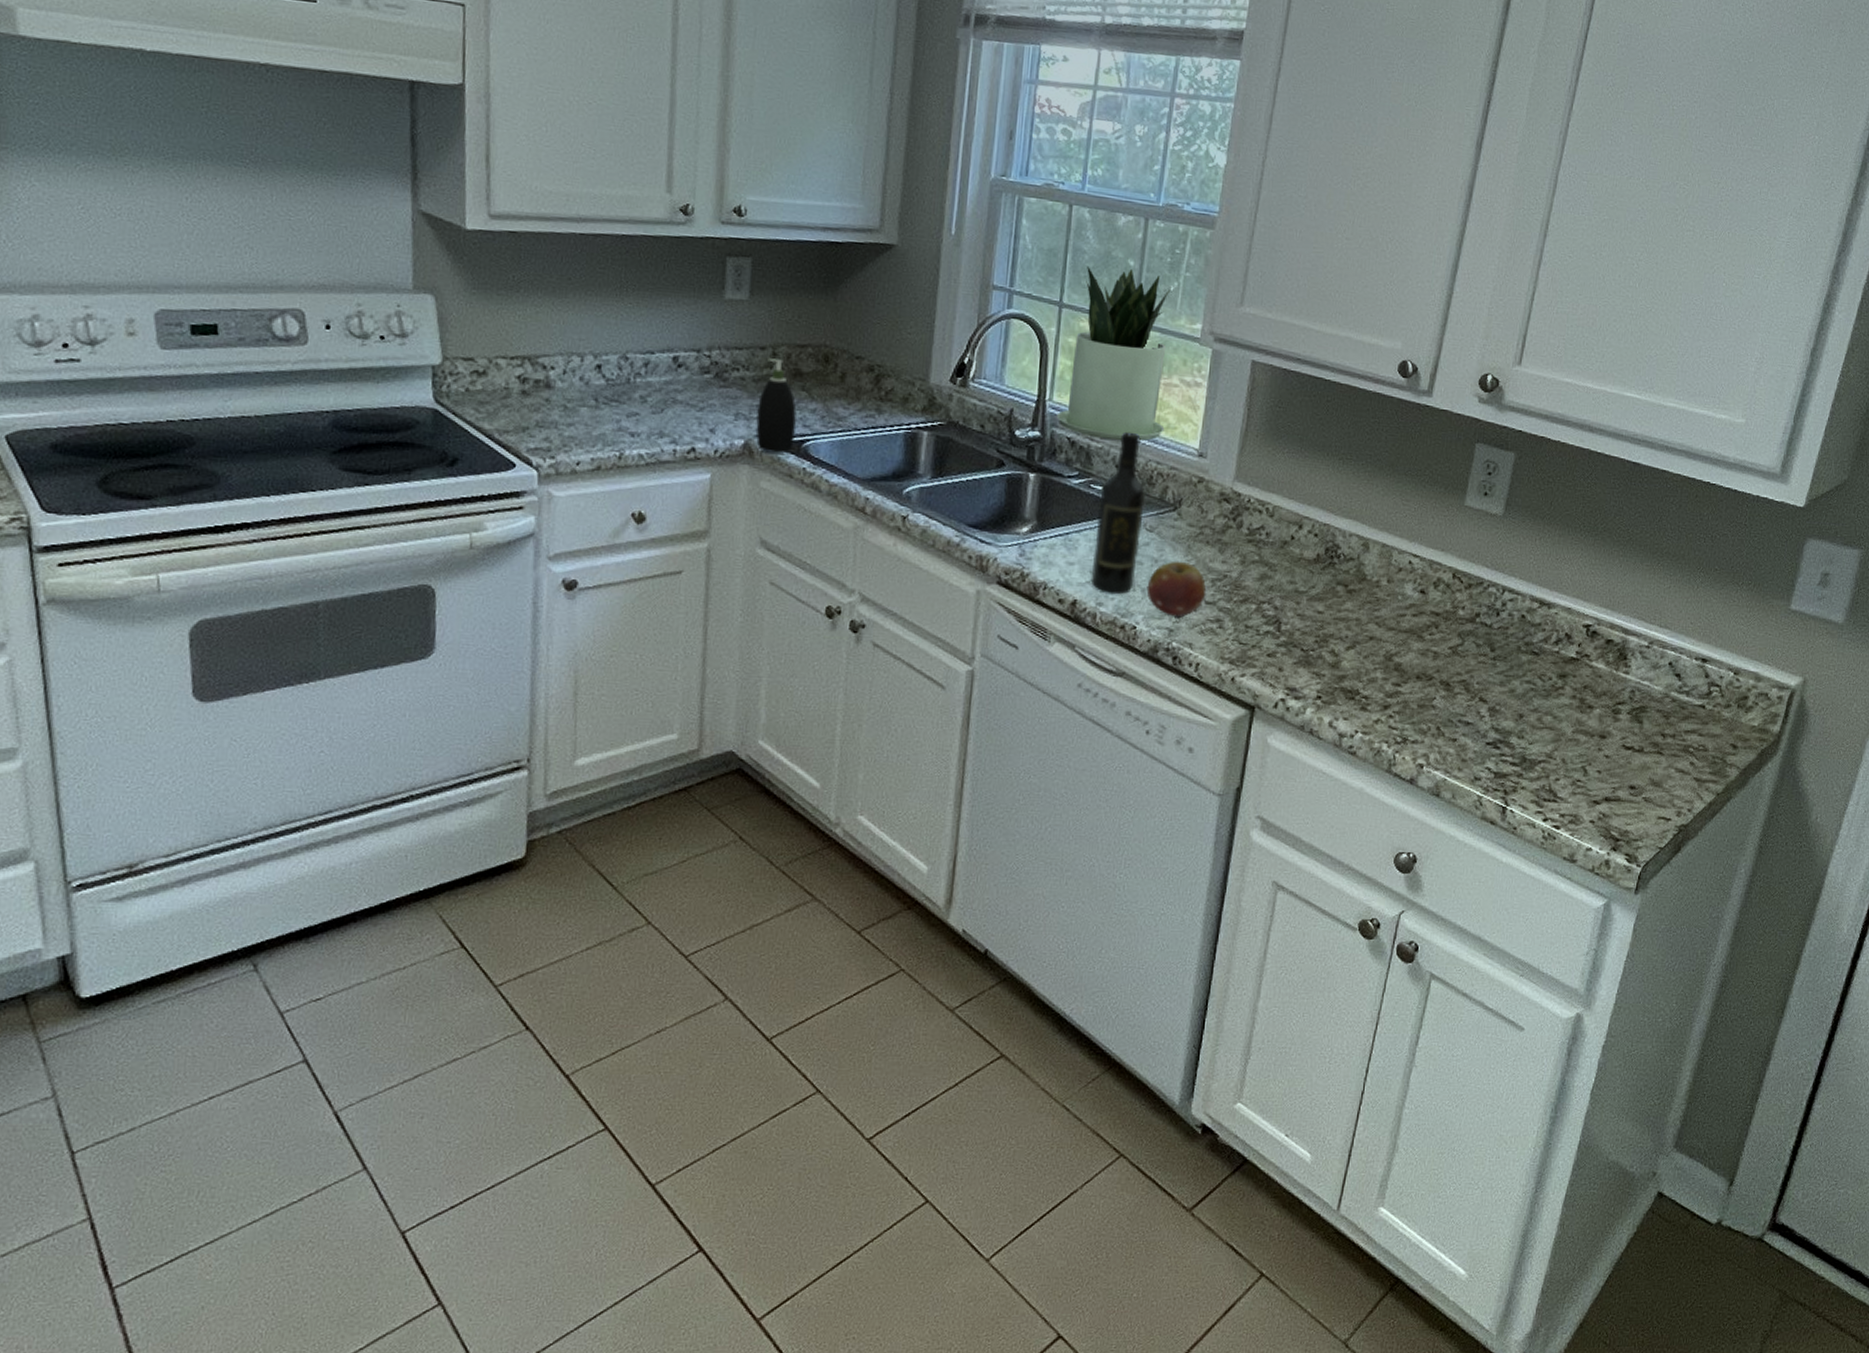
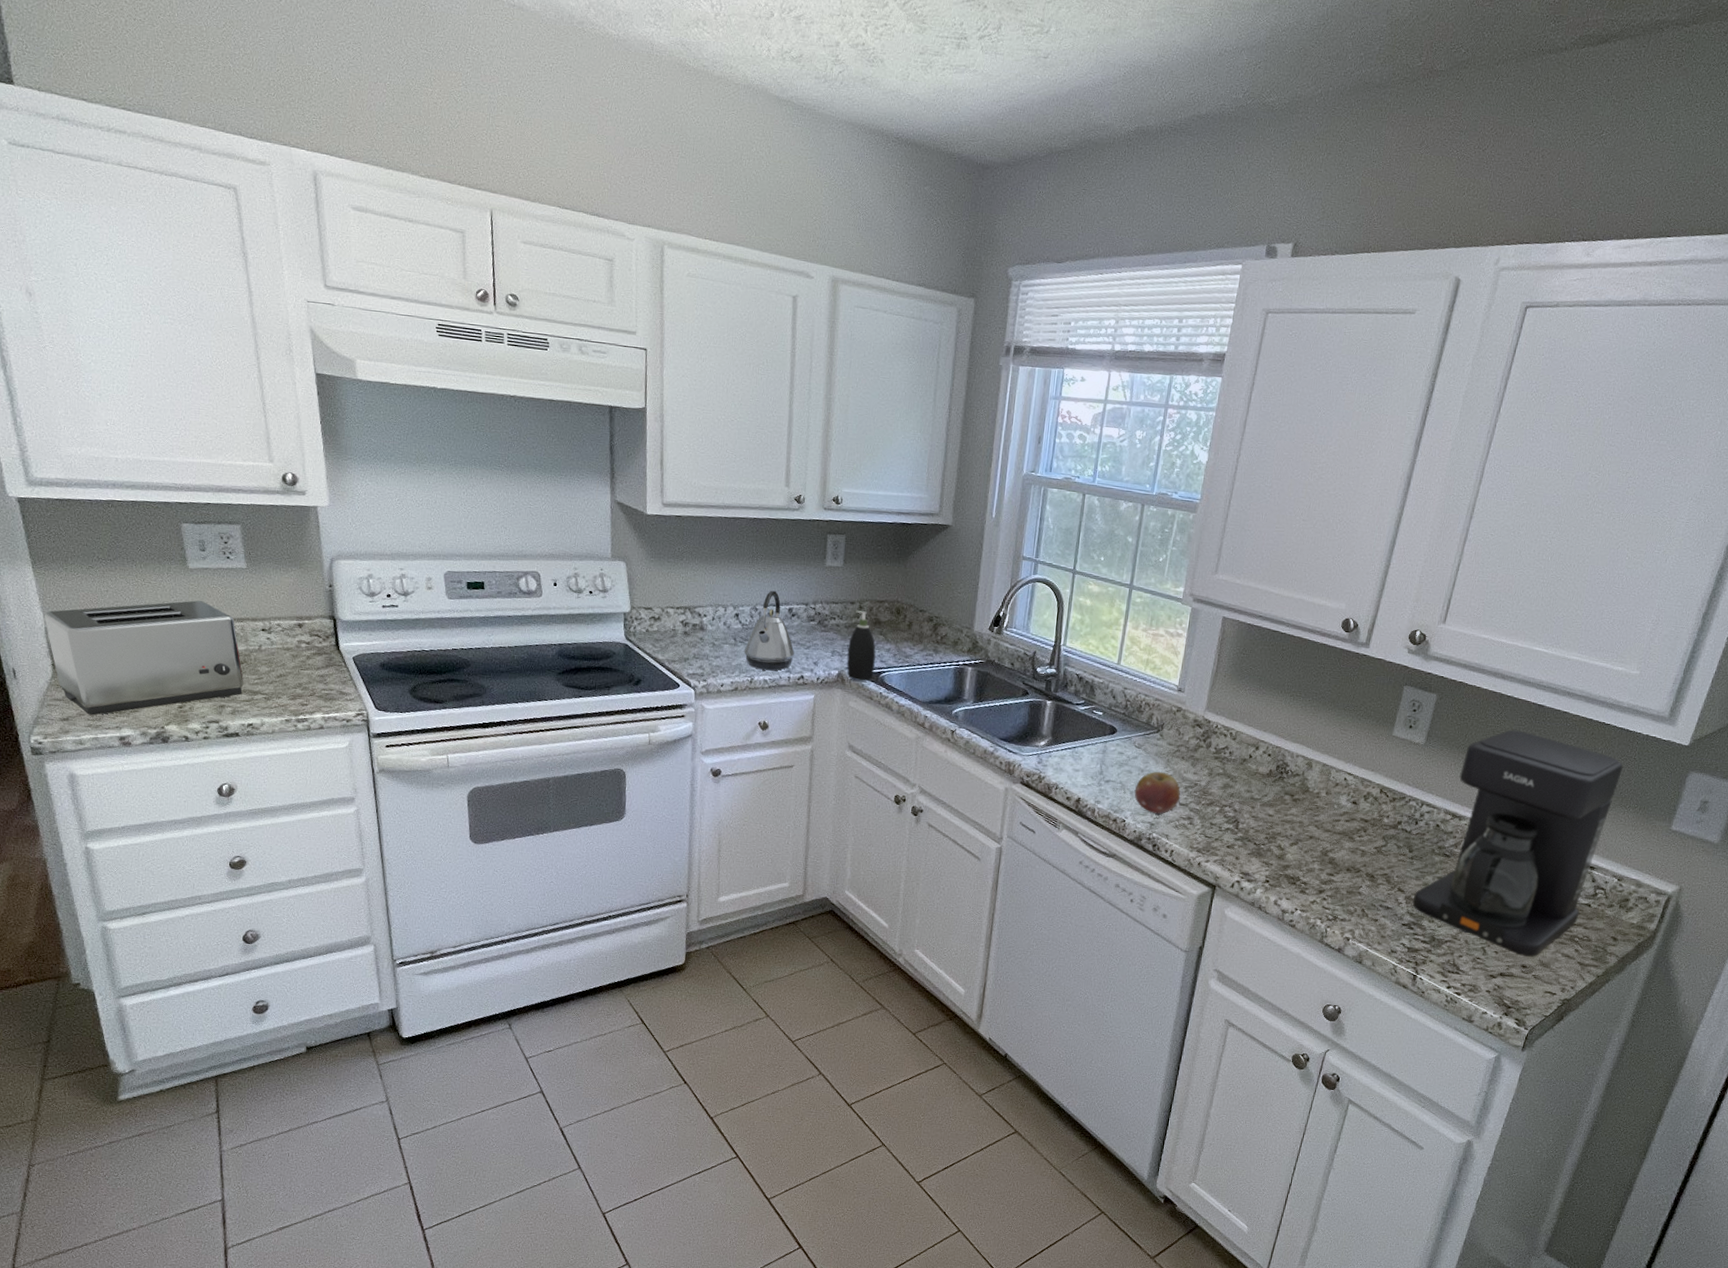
kettle: none [609,332,682,442] -> present [744,590,795,671]
planter: present [1056,267,1173,441] -> none [1068,542,1162,678]
wine bottle: present [1090,431,1147,593] -> none [1091,670,1137,794]
coffee maker: none [1497,494,1733,775] -> present [1412,729,1623,957]

